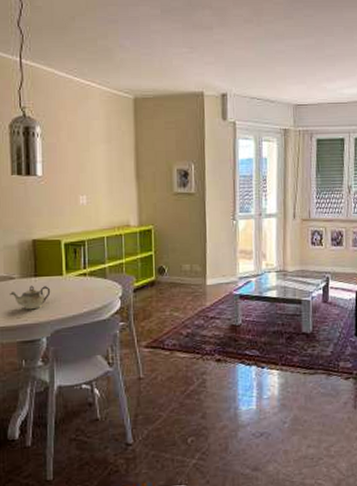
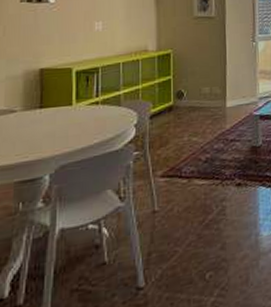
teapot: present [10,285,51,310] -> none [9,118,58,146]

